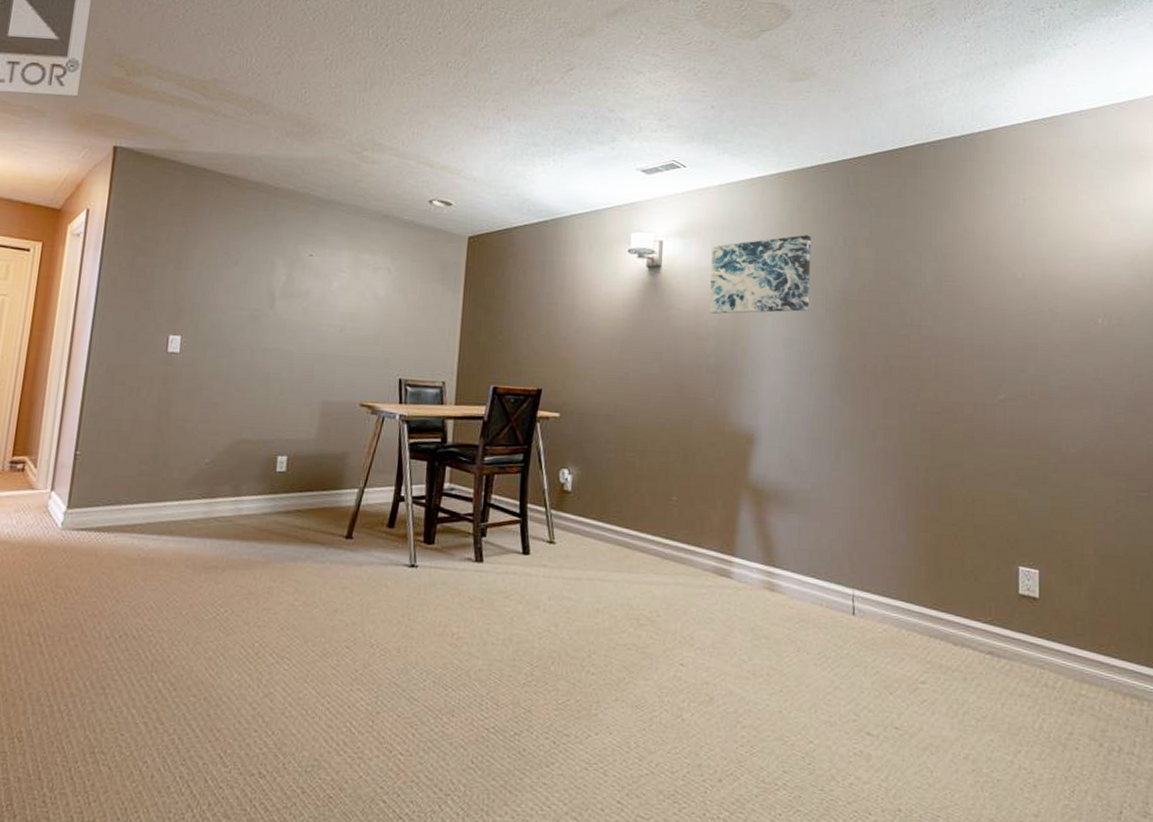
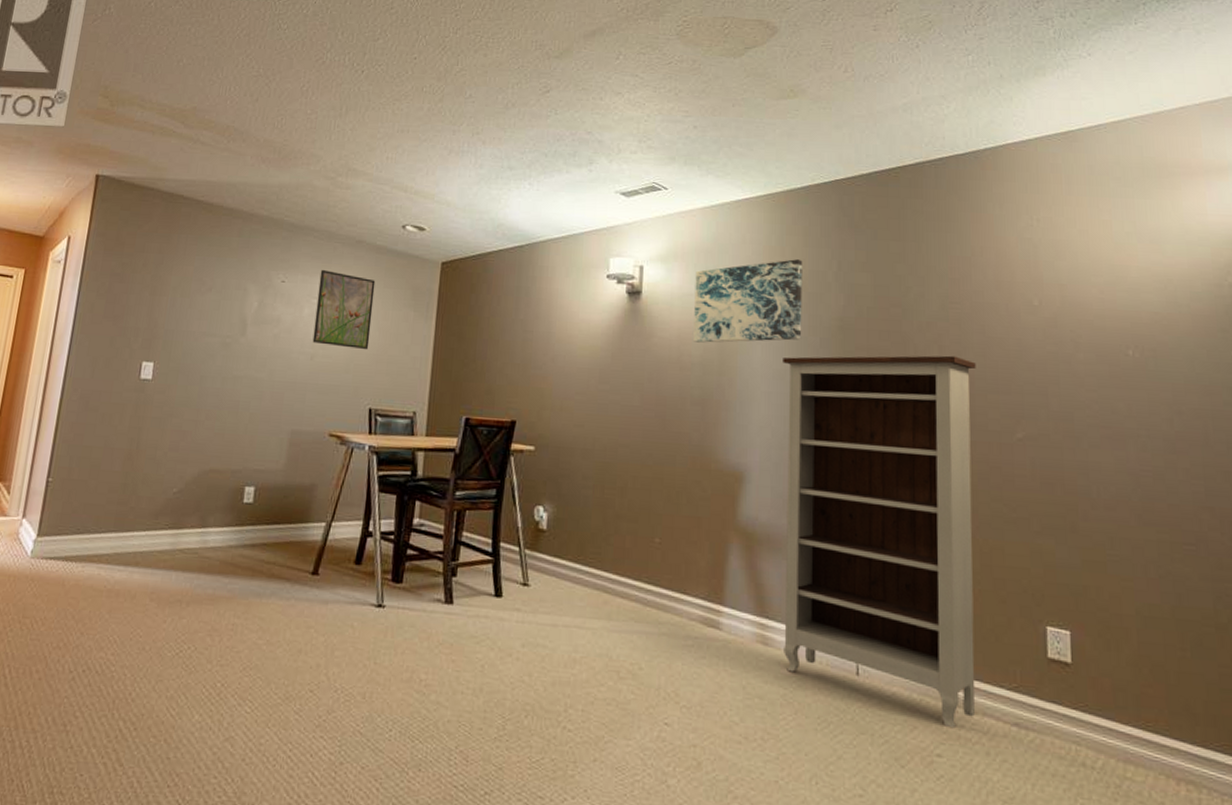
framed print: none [341,244,403,323] -> present [312,270,376,350]
bookshelf: none [788,325,965,659] -> present [783,355,976,729]

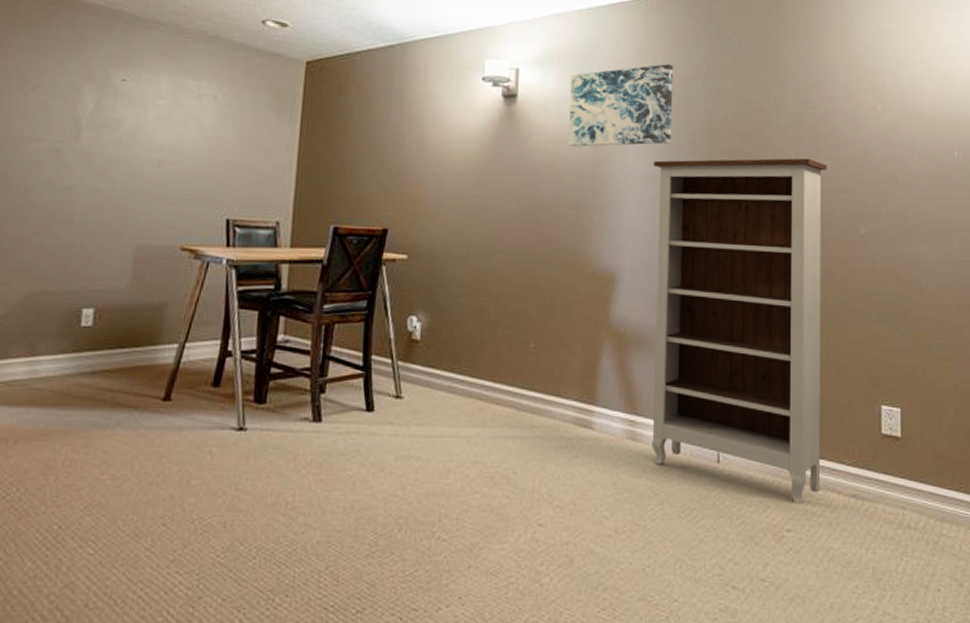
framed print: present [312,270,376,350] -> none [160,68,232,156]

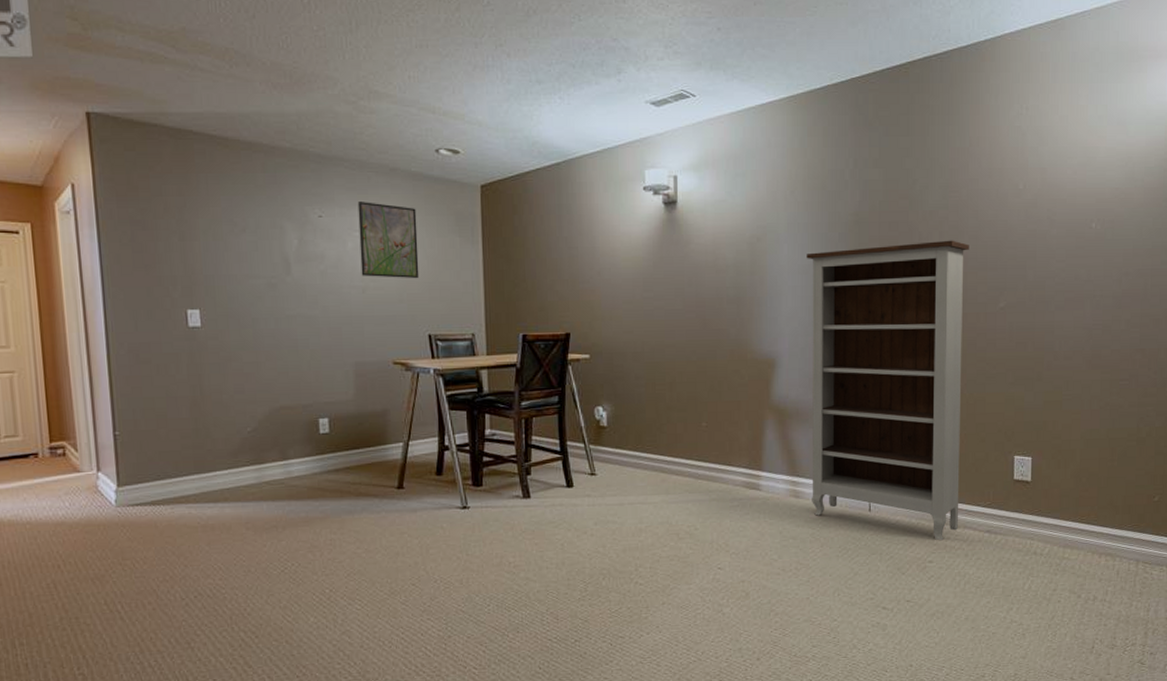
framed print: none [160,68,232,156] -> present [357,202,419,279]
wall art: present [568,64,673,147] -> none [726,160,823,246]

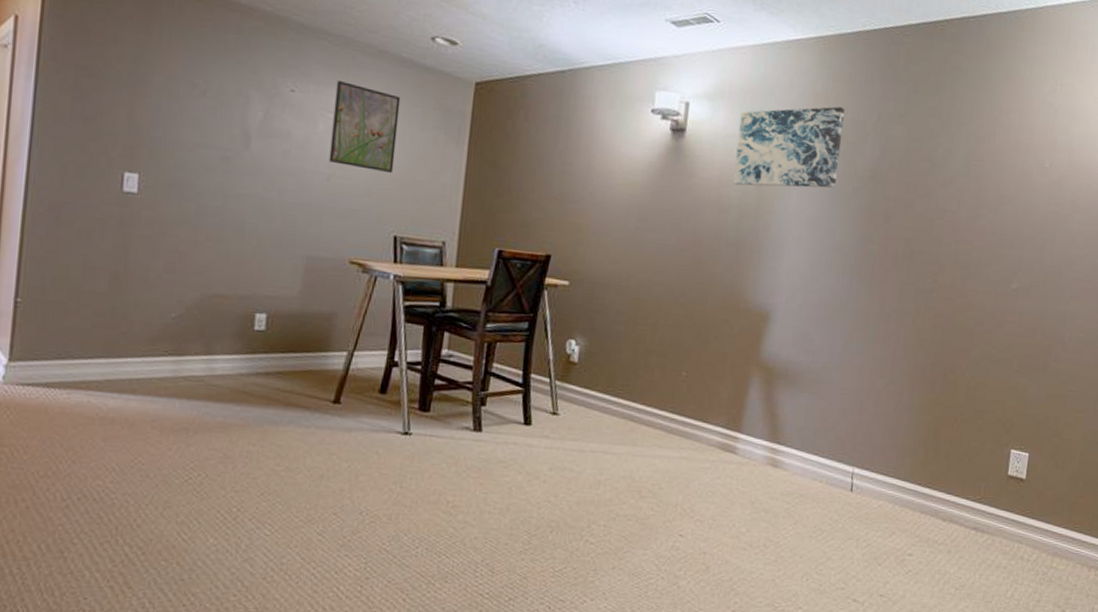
wall art: none [726,160,823,246] -> present [733,106,845,188]
bookshelf: present [807,240,969,541] -> none [790,204,988,533]

